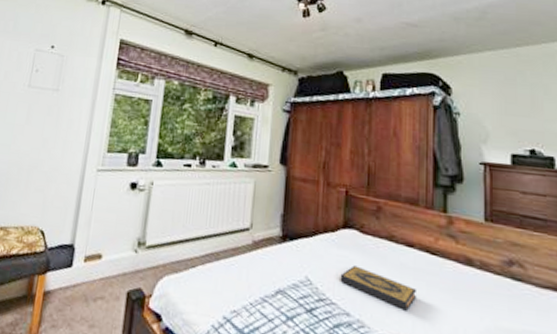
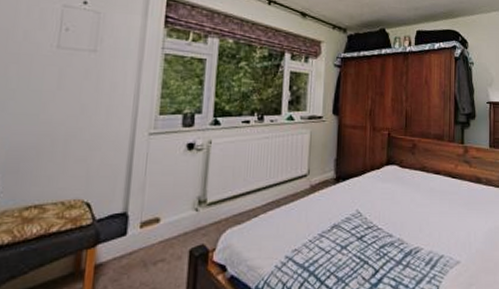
hardback book: present [340,265,417,311] -> none [384,195,442,225]

